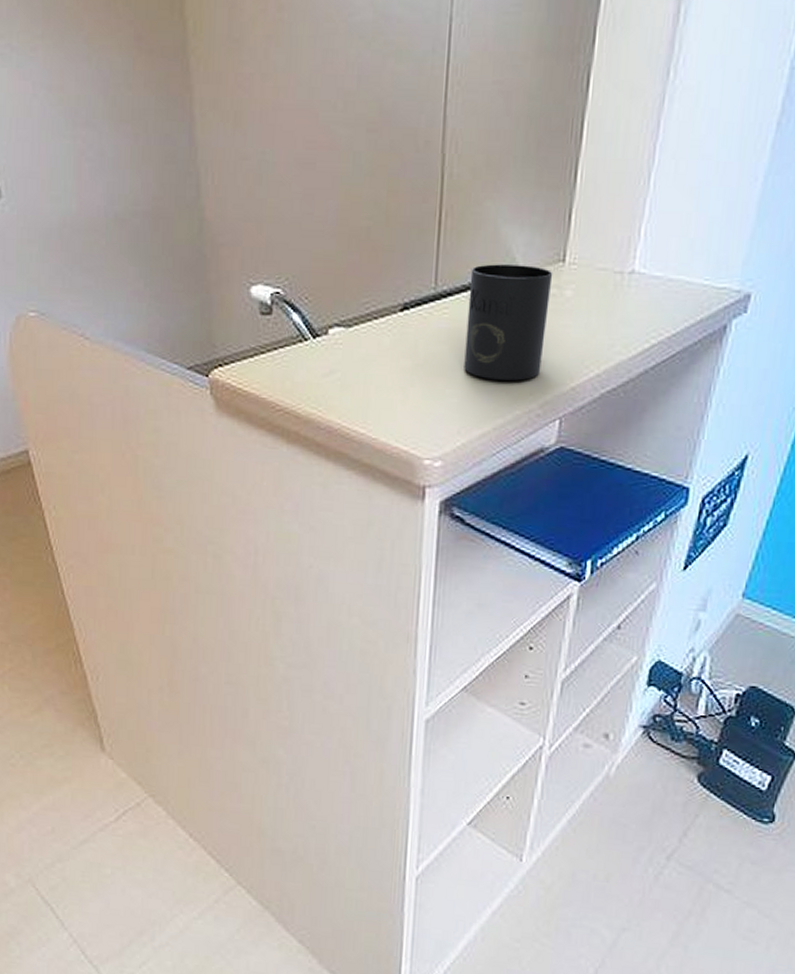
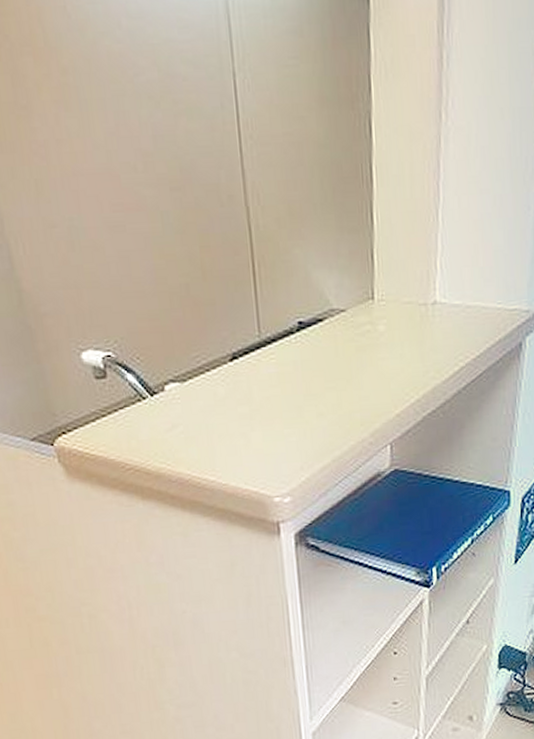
mug: present [464,264,553,381] -> none [290,305,367,416]

